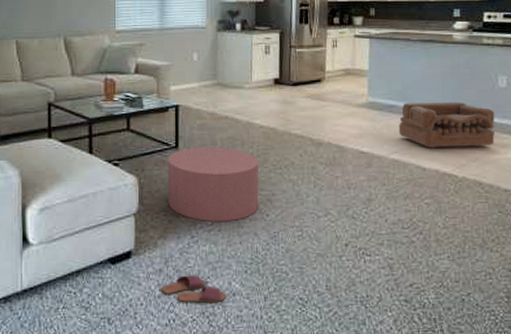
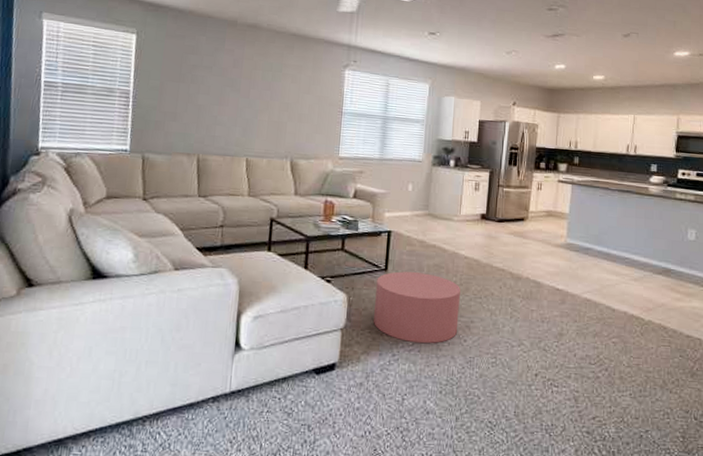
slippers: present [161,275,227,303] -> none [360,390,421,419]
dog bed: present [398,101,495,149] -> none [592,247,683,295]

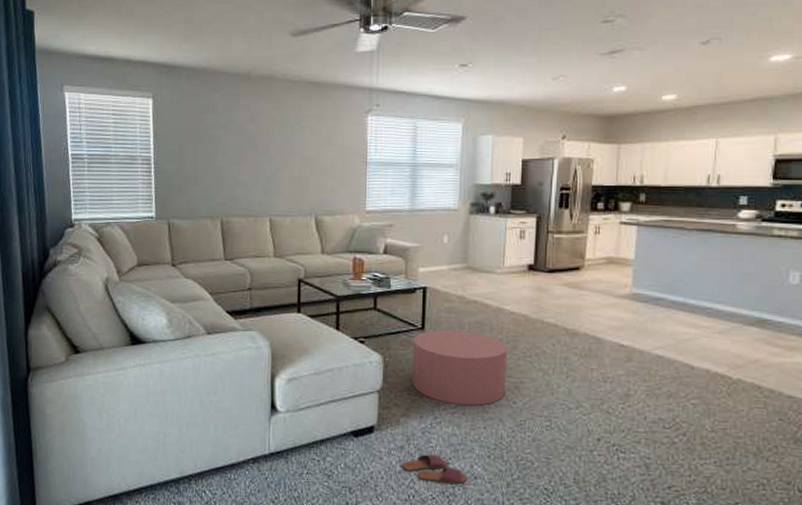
slippers: none [360,390,421,419] -> present [402,454,468,484]

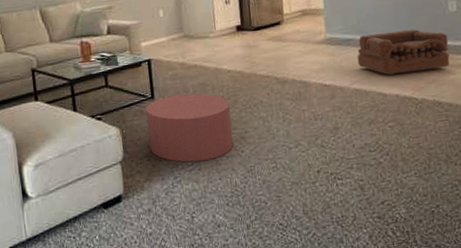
slippers: present [402,454,468,484] -> none [152,211,212,237]
dog bed: none [665,296,782,349] -> present [357,29,450,76]

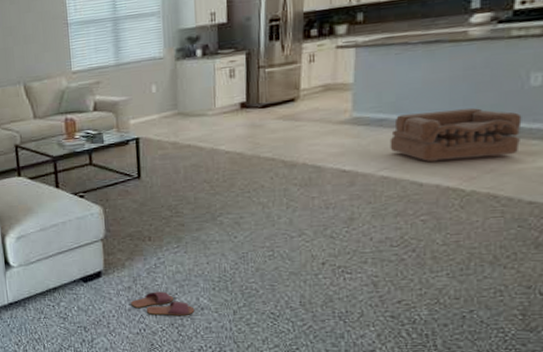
pouf: present [145,93,233,163] -> none [131,175,226,245]
slippers: none [152,211,212,237] -> present [131,291,195,316]

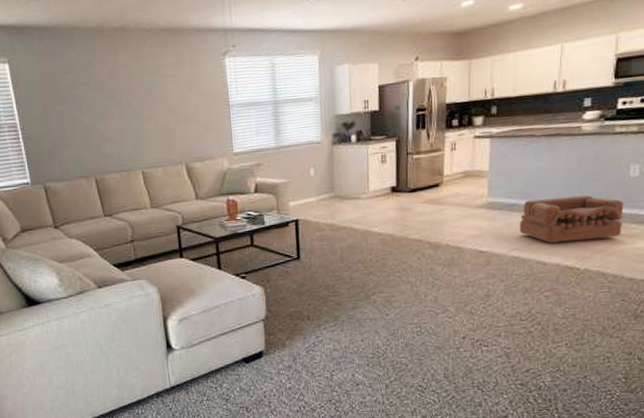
slippers: present [131,291,195,316] -> none [291,369,351,392]

